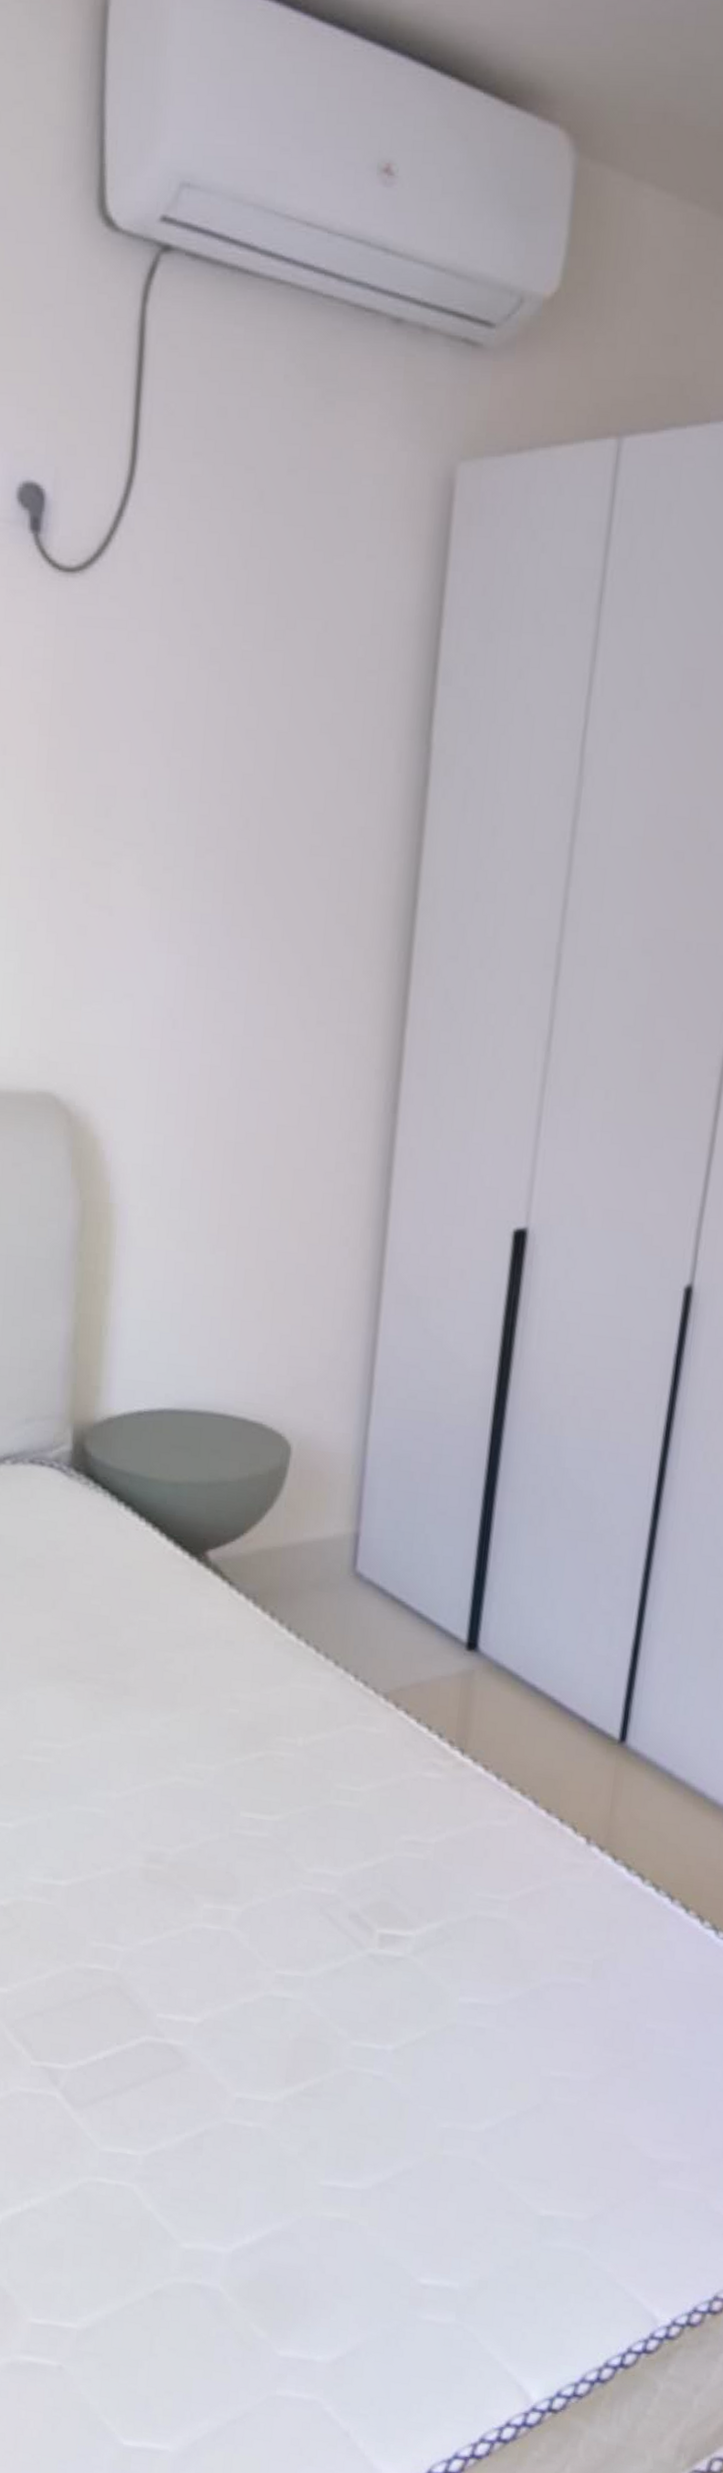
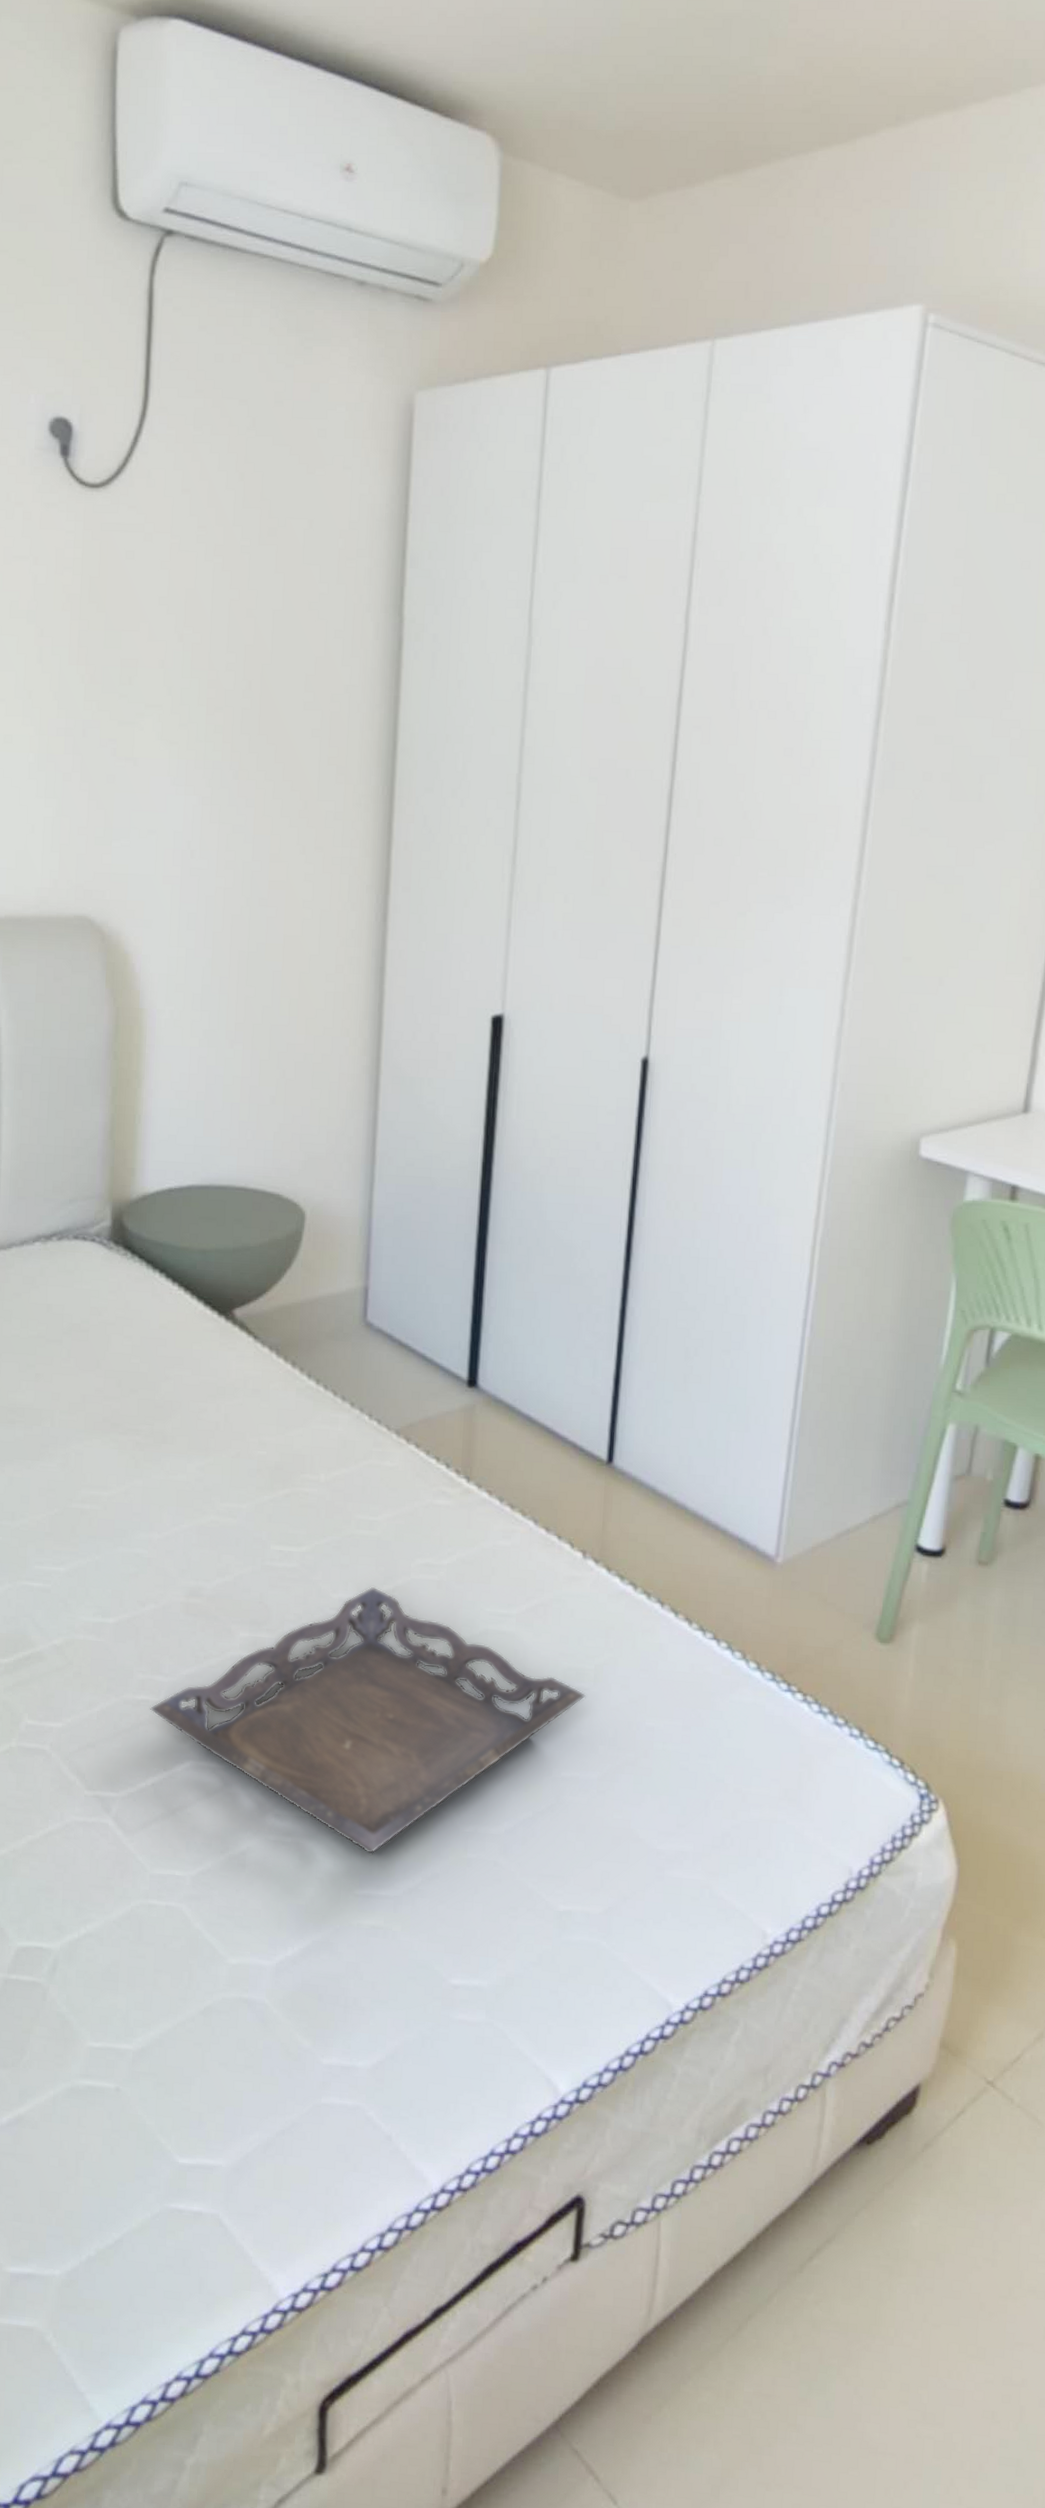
tray: none [102,1862,582,2146] -> present [149,1586,586,1855]

